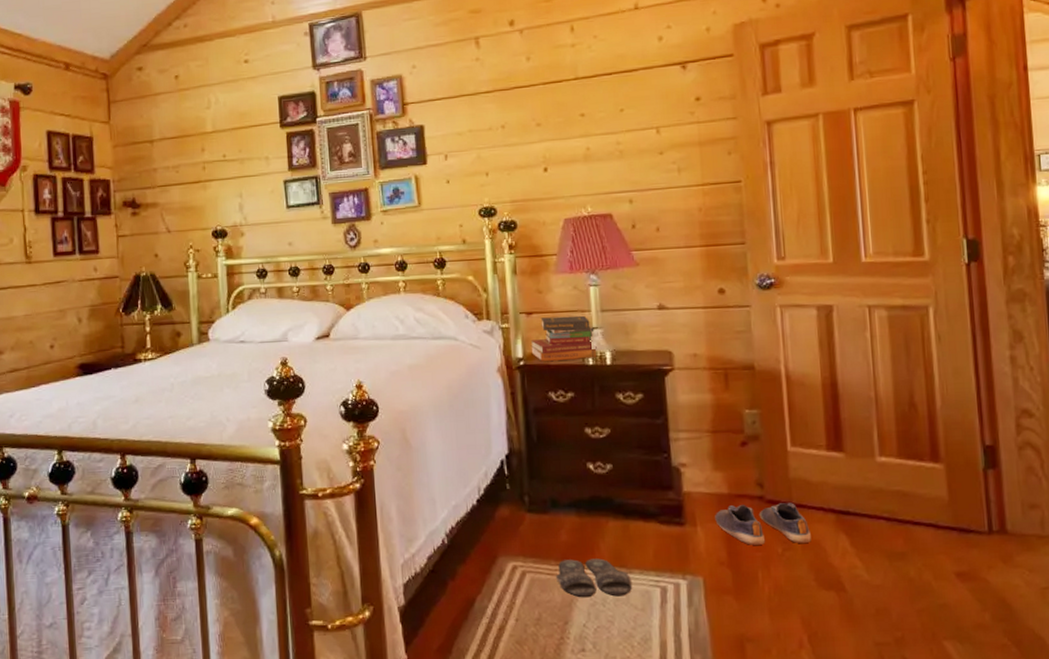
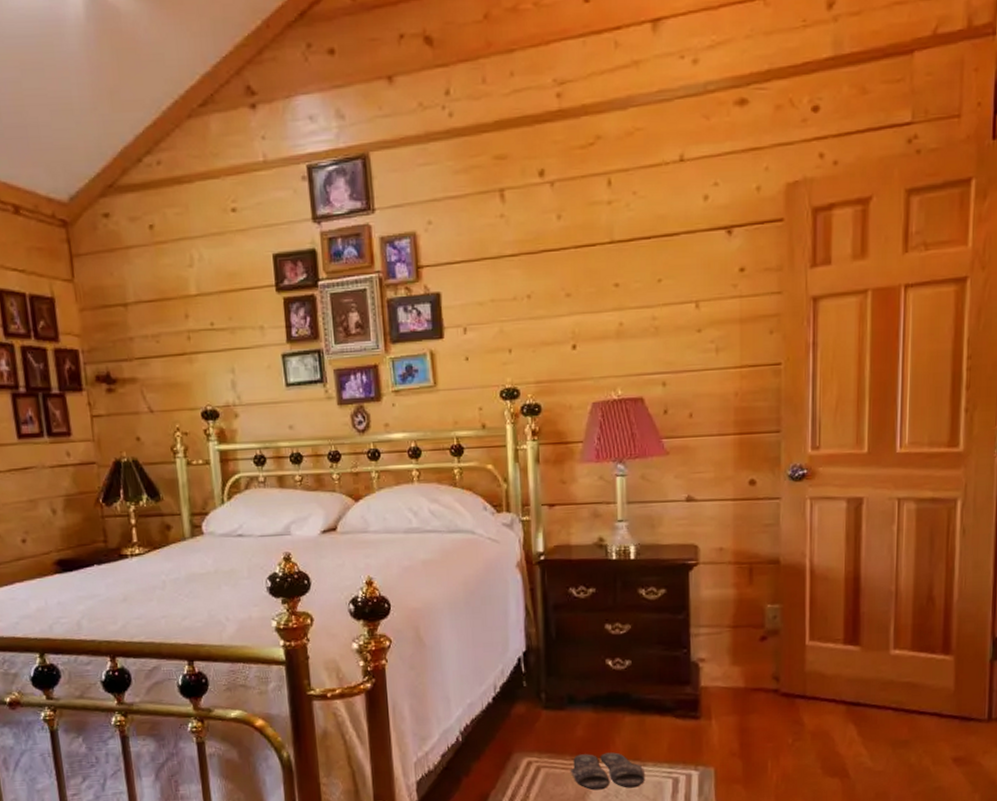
books: present [530,315,597,361] -> none [552,507,621,556]
shoe: present [715,503,811,545] -> none [730,695,821,737]

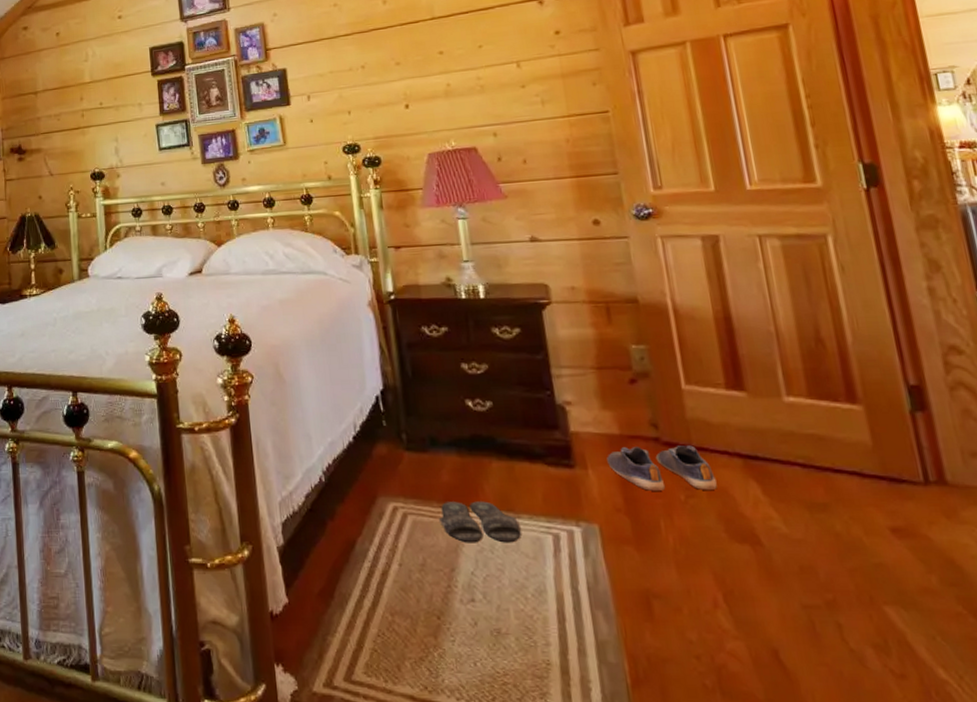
shoe: none [730,695,821,737] -> present [606,445,717,491]

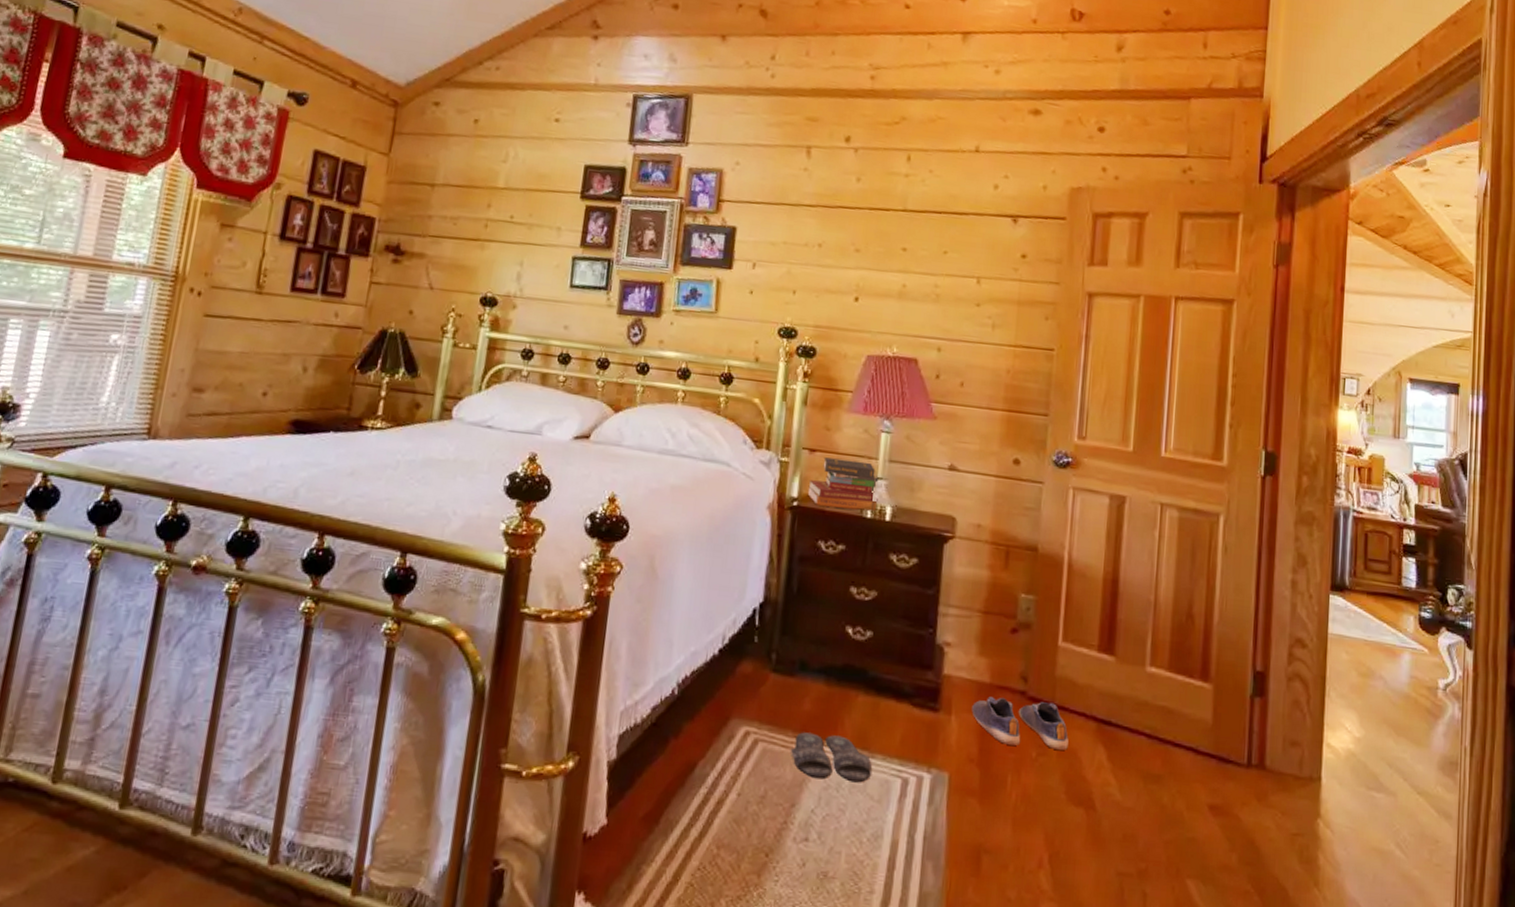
books: none [400,248,470,295] -> present [807,457,879,511]

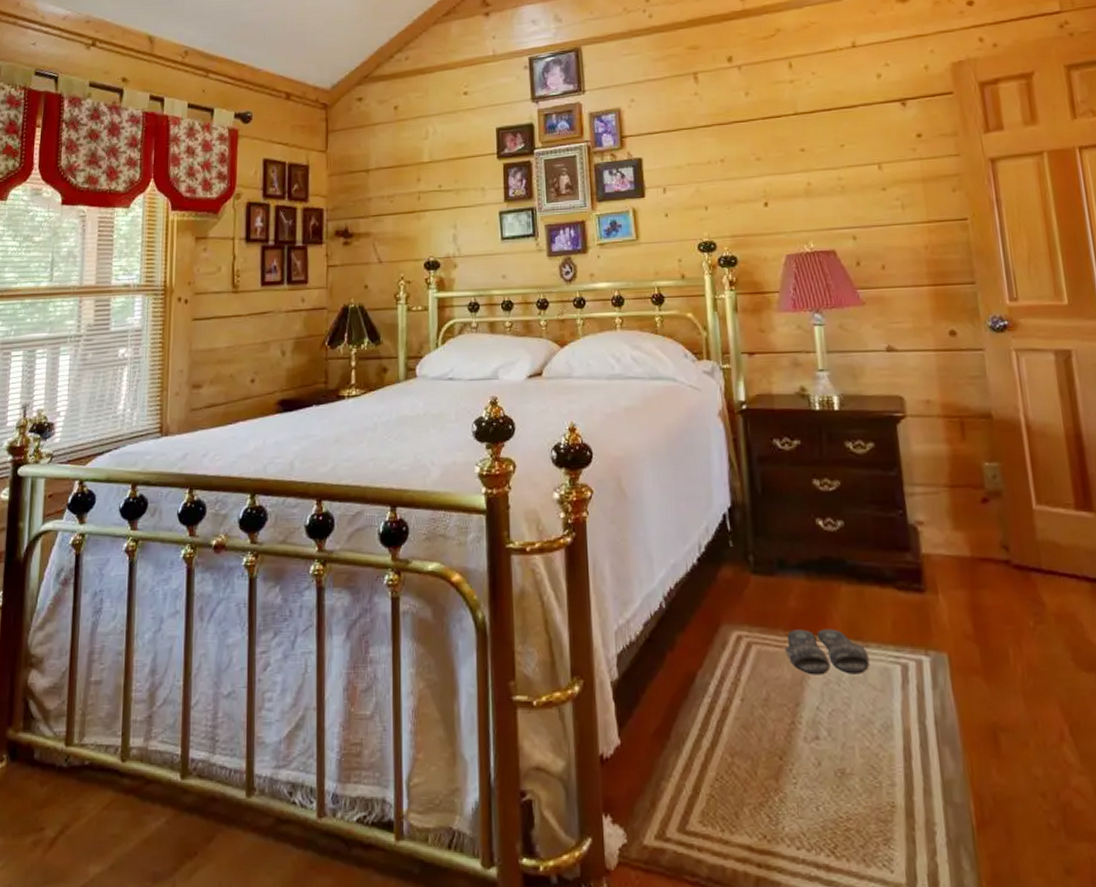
books: present [807,457,879,511] -> none [753,356,824,405]
shoe: present [972,697,1069,751] -> none [957,568,1065,617]

